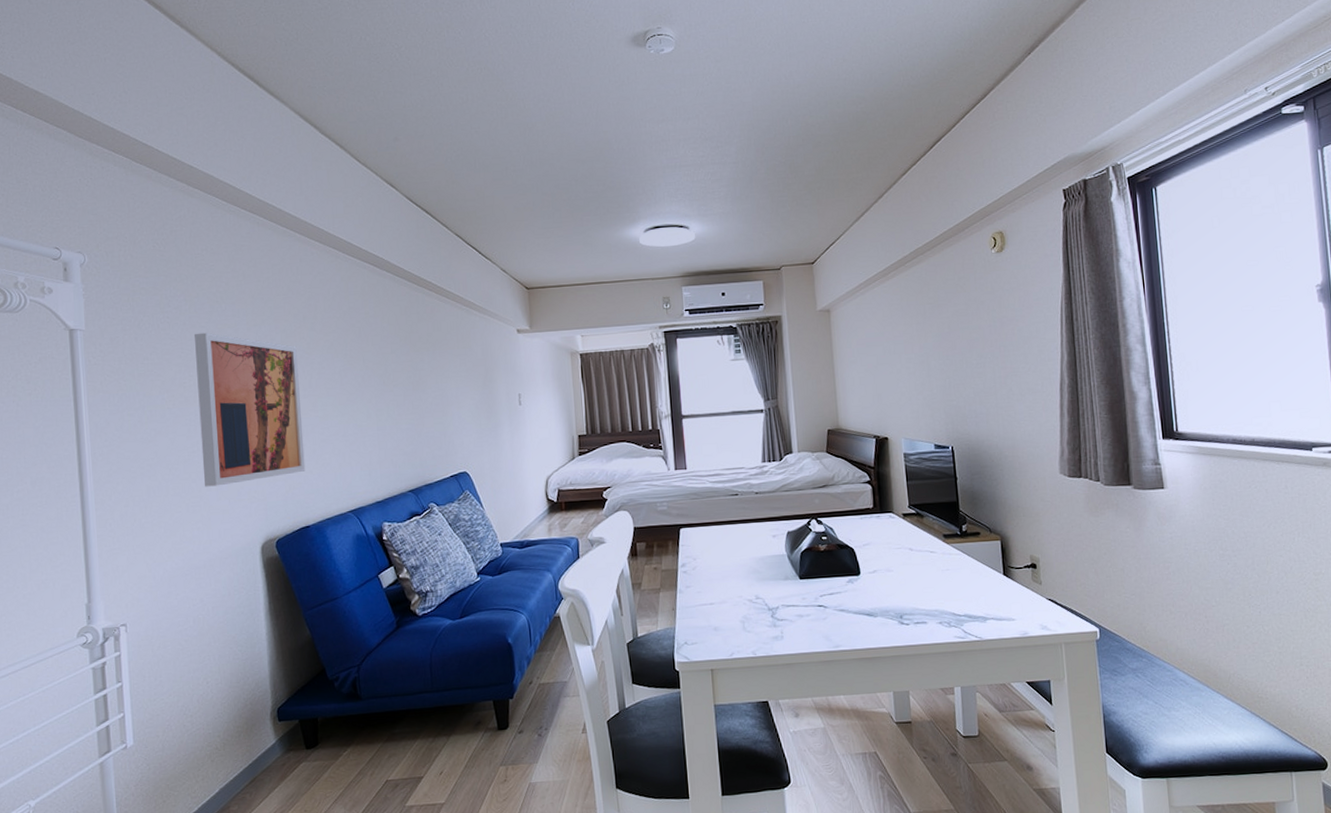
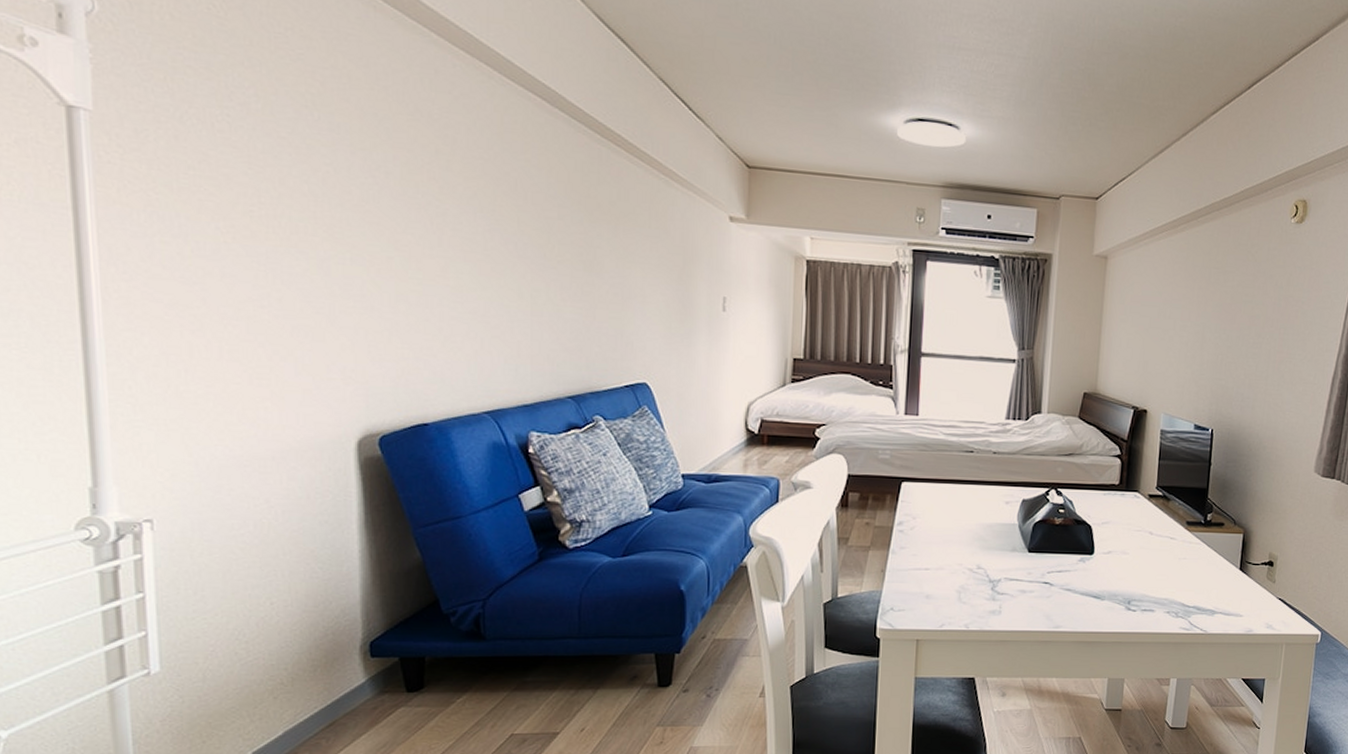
wall art: present [194,332,306,487] -> none [269,145,427,357]

